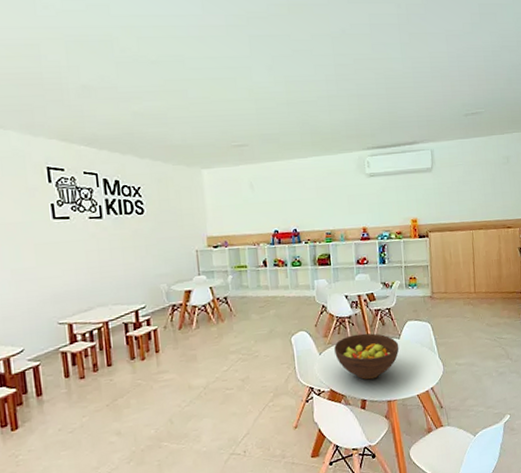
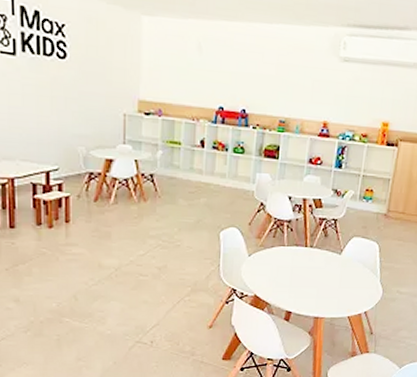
fruit bowl: present [334,333,399,380] -> none [266,241,339,292]

